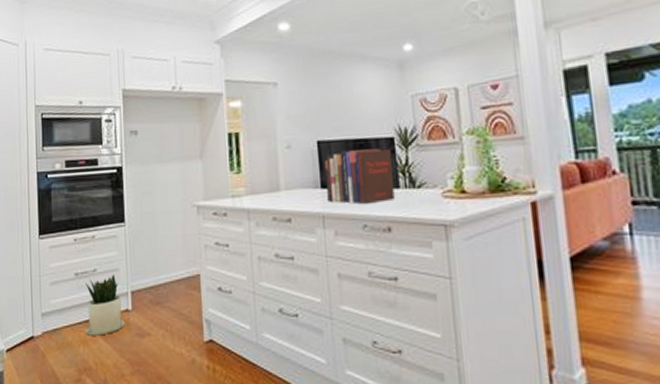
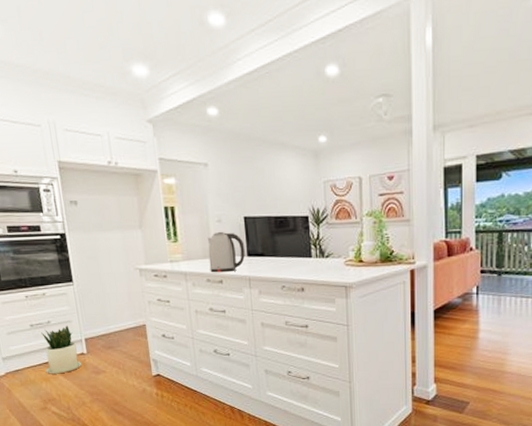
kettle: none [274,159,318,210] -> present [207,231,245,273]
books: present [325,148,395,205] -> none [251,225,308,270]

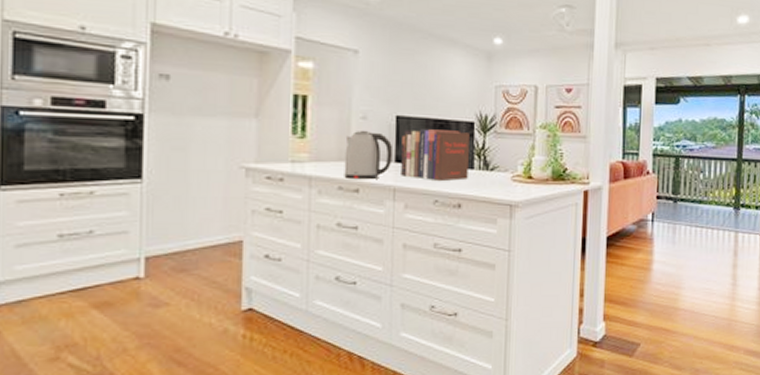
planter: present [41,325,82,374] -> none [70,237,134,307]
books: none [251,225,308,270] -> present [401,129,470,182]

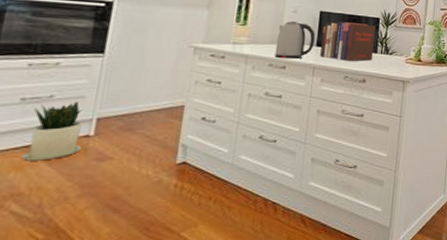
planter: none [70,237,134,307] -> present [21,101,83,161]

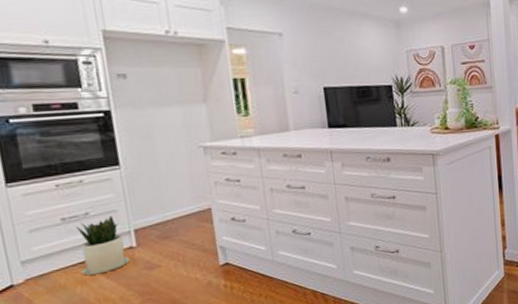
kettle: present [274,21,315,60] -> none [282,103,325,148]
books: present [320,22,376,62] -> none [331,94,393,141]

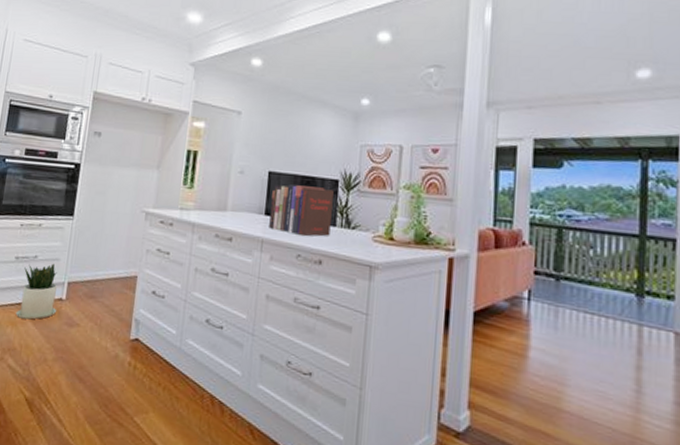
books: none [331,94,393,141] -> present [269,185,334,237]

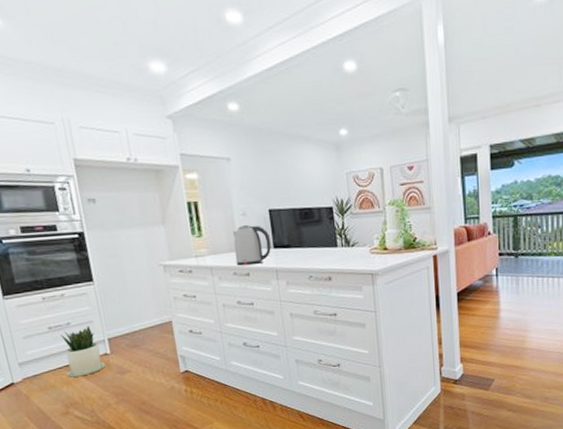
kettle: none [221,183,263,231] -> present [232,224,271,266]
books: present [269,185,334,237] -> none [276,216,334,261]

